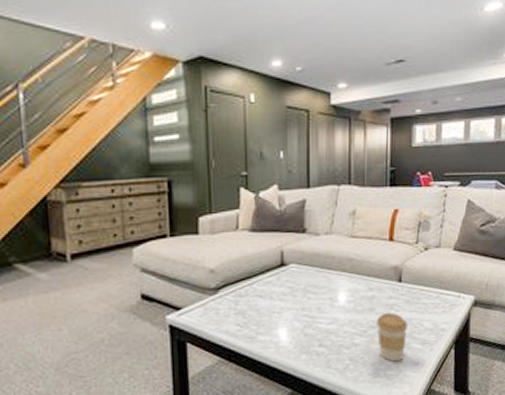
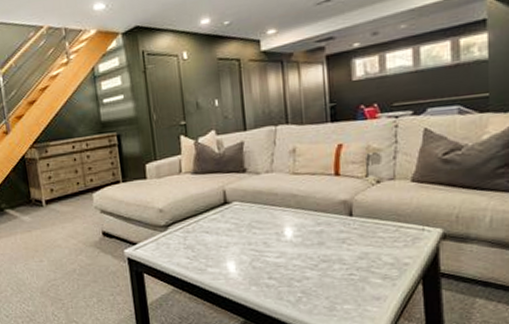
coffee cup: present [376,313,408,362] -> none [328,247,365,296]

